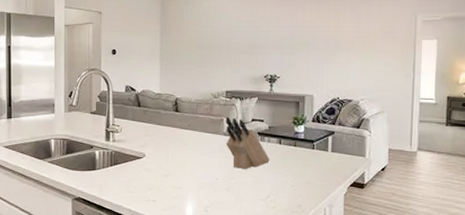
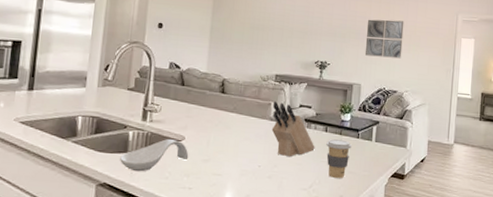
spoon rest: none [90,157,150,187] -> present [120,139,189,172]
coffee cup: none [281,151,307,189] -> present [326,139,351,179]
wall art: none [315,27,357,67] -> present [364,19,404,59]

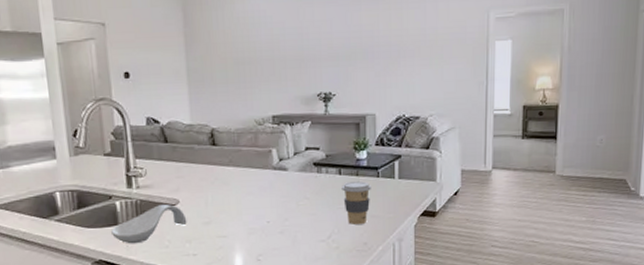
knife block: present [271,101,315,157] -> none [273,146,329,208]
wall art: present [364,19,404,59] -> none [375,29,422,79]

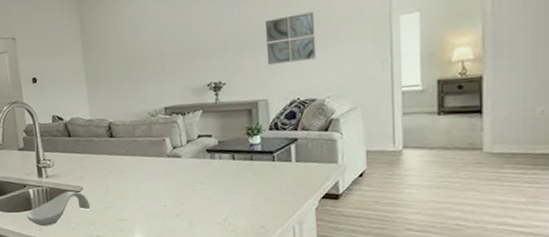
coffee cup: present [342,181,371,225] -> none [236,165,267,209]
wall art: none [375,29,422,79] -> present [264,12,317,65]

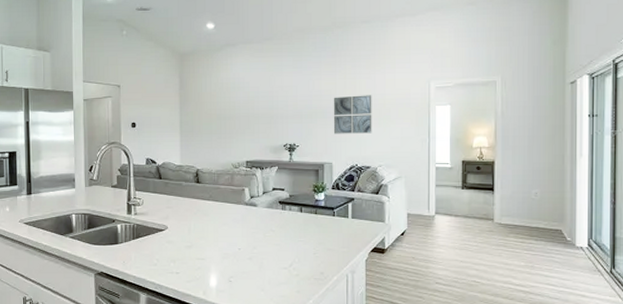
spoon rest: present [26,191,91,226] -> none [112,229,173,261]

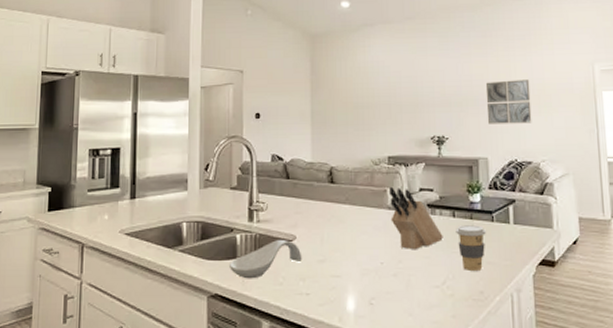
spoon rest: none [112,229,173,261] -> present [230,240,302,279]
knife block: none [246,186,292,239] -> present [388,186,443,250]
coffee cup: none [302,219,328,257] -> present [456,225,486,272]

